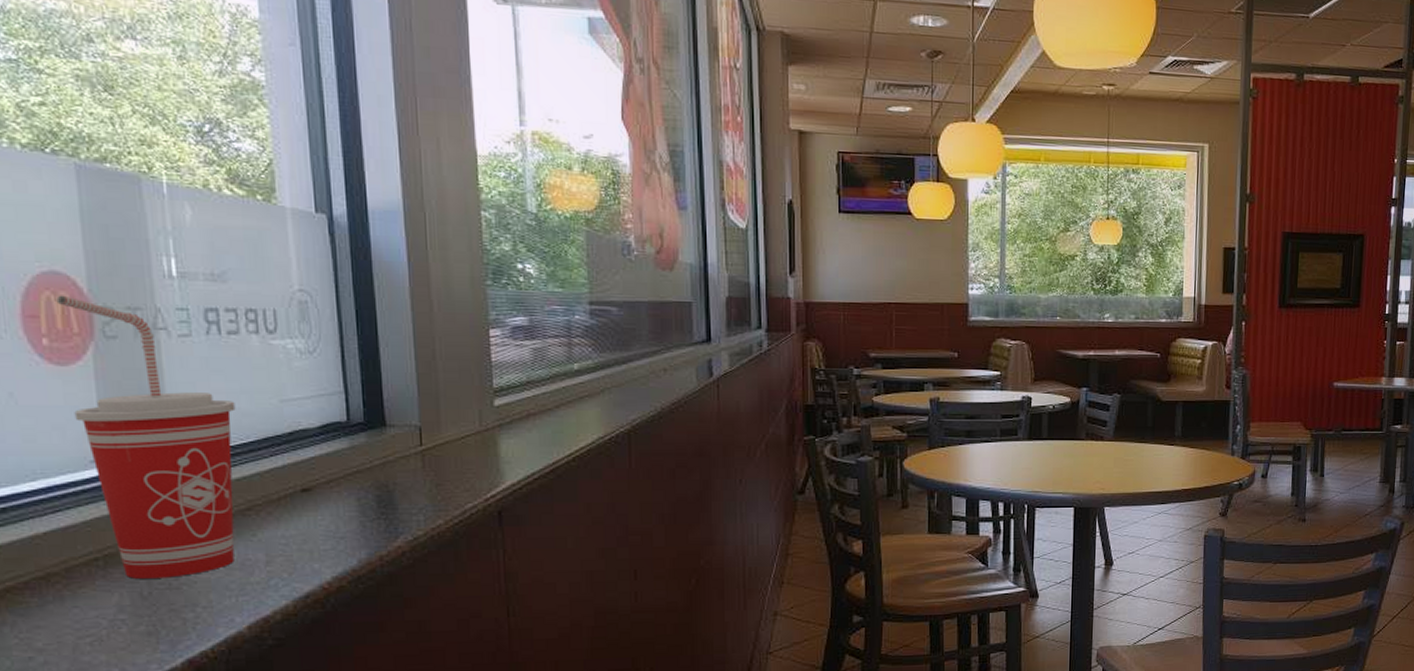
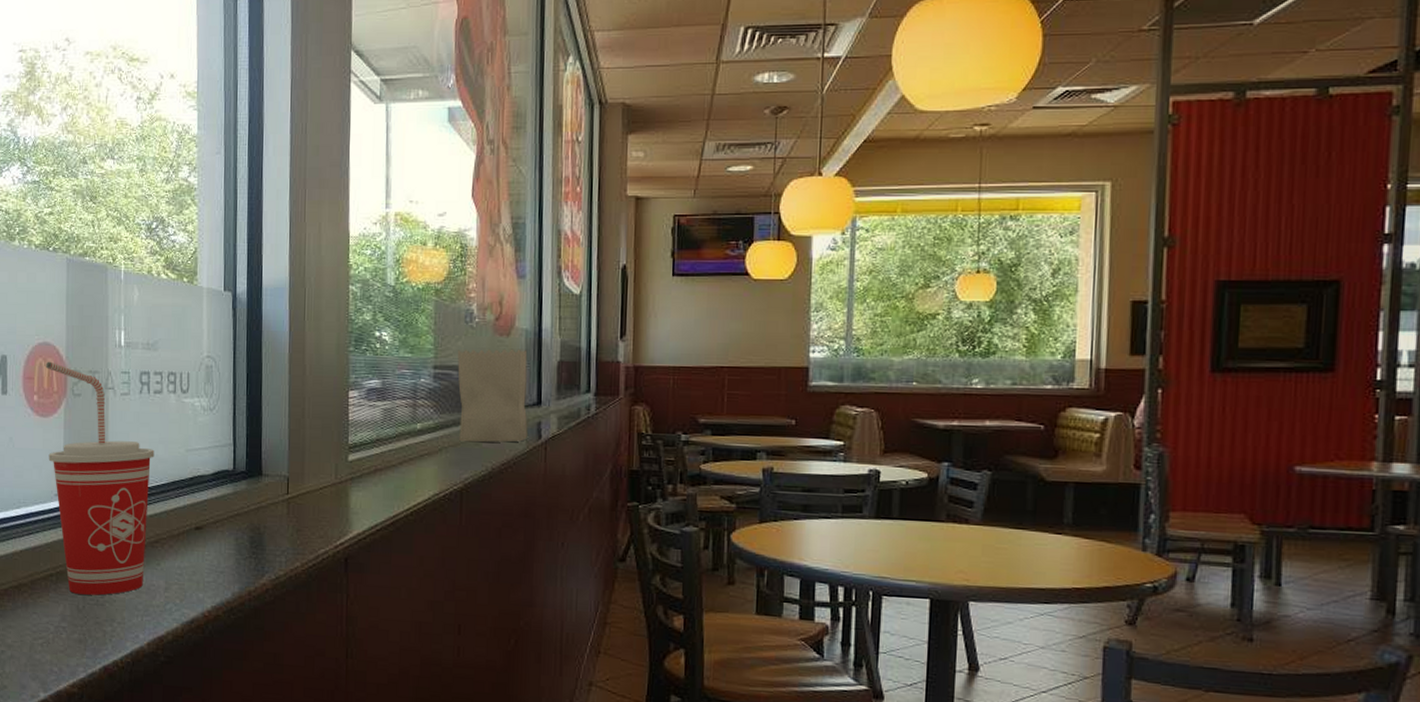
paper bag: none [616,283,698,382] -> present [457,348,528,443]

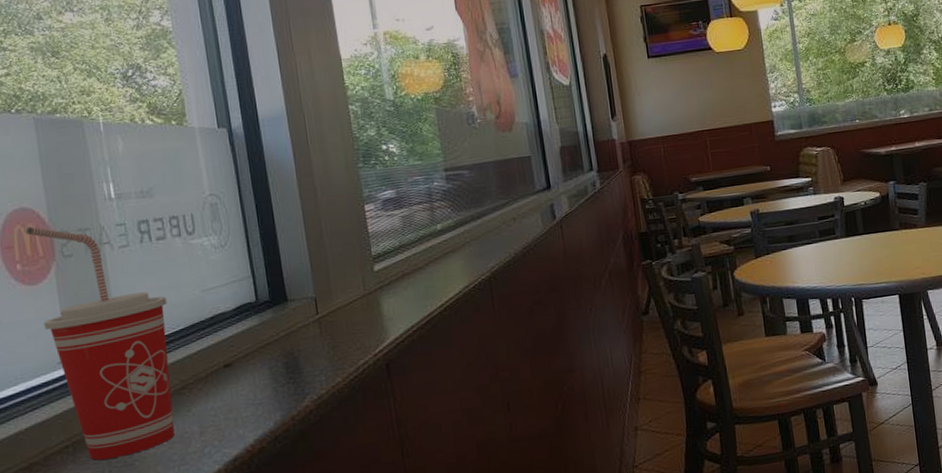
paper bag: present [457,348,528,443] -> none [465,140,543,235]

